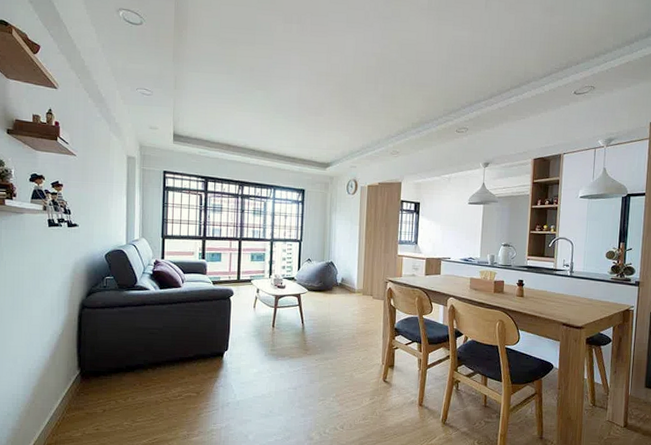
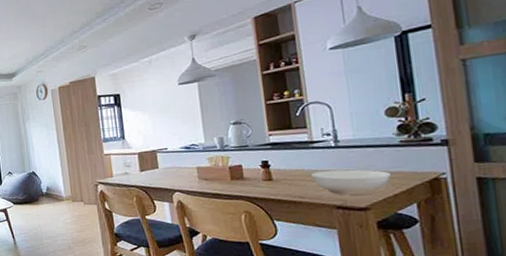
bowl: none [551,294,602,317] -> present [312,169,392,196]

